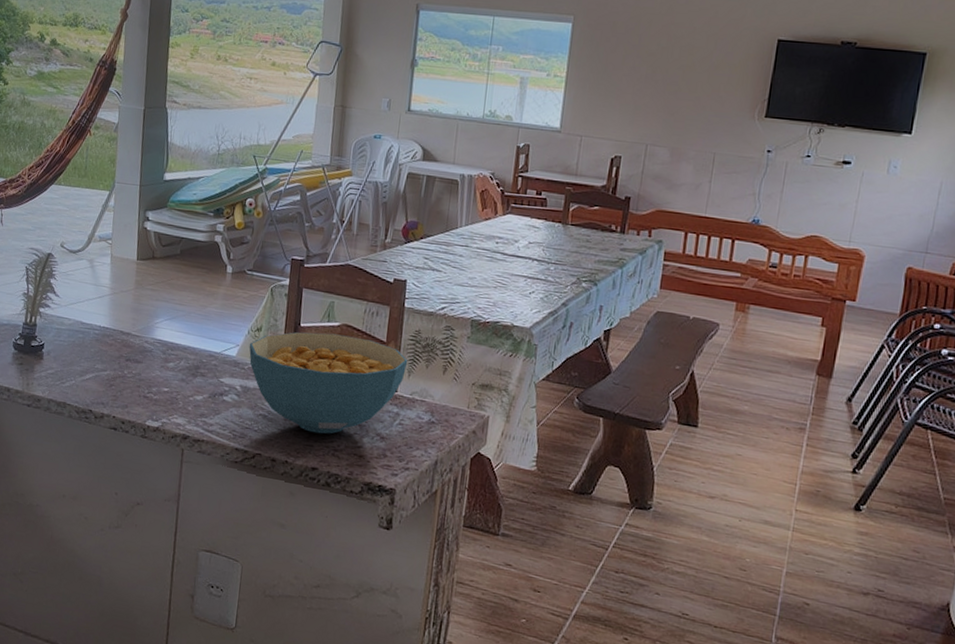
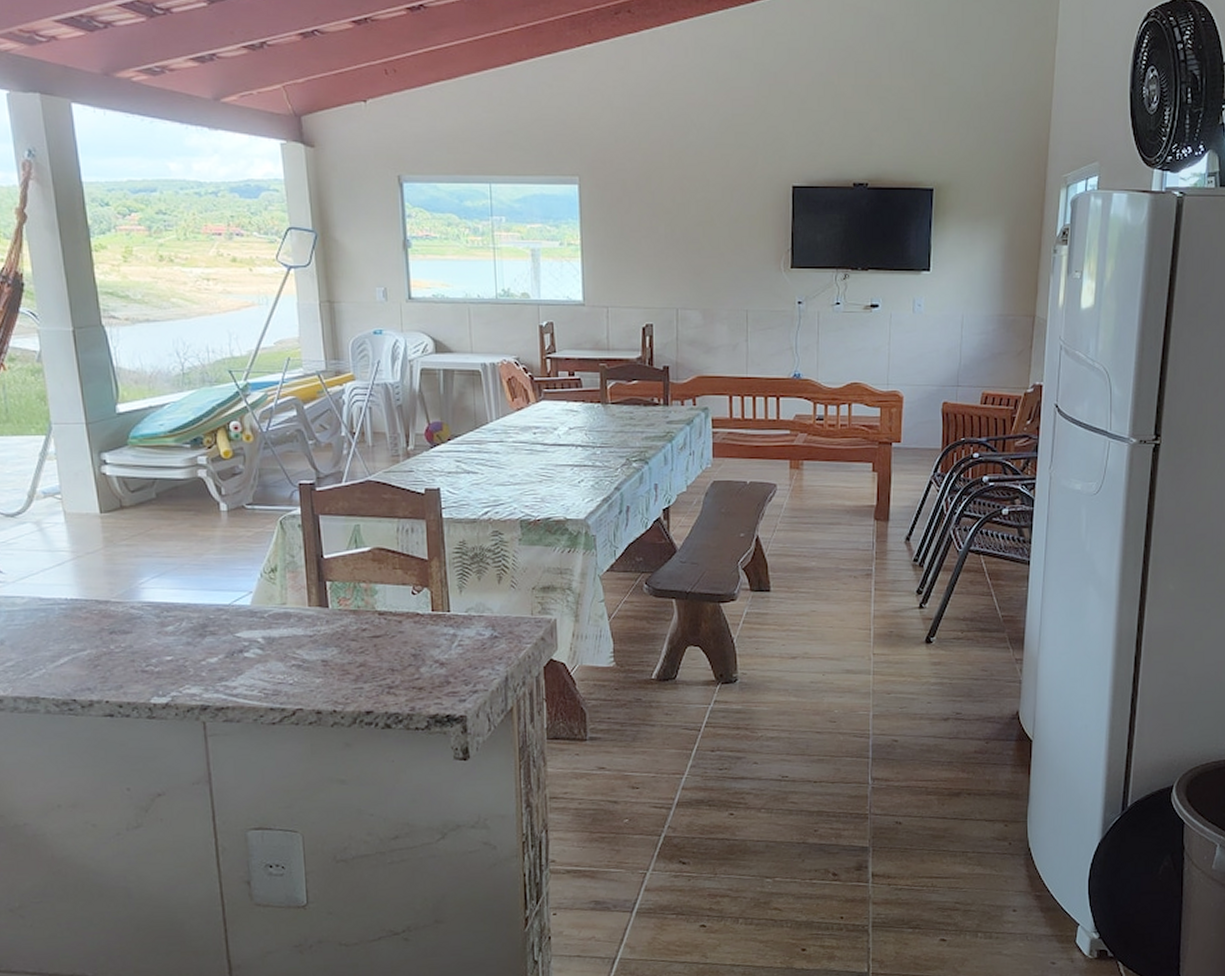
cereal bowl: present [249,332,408,434] -> none [264,560,457,674]

